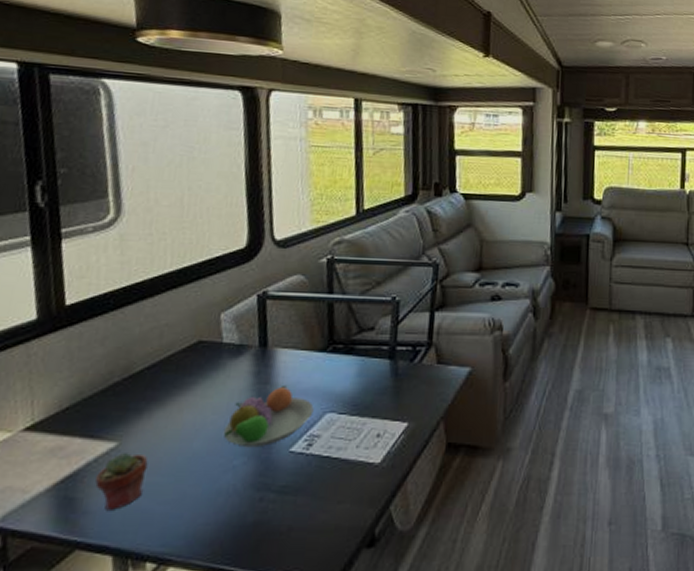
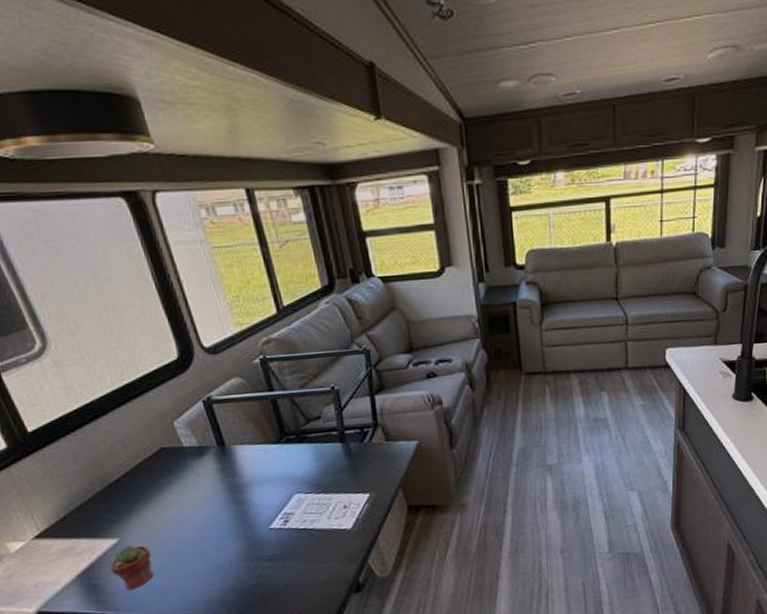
fruit bowl: present [222,384,314,448] -> none [207,475,282,530]

